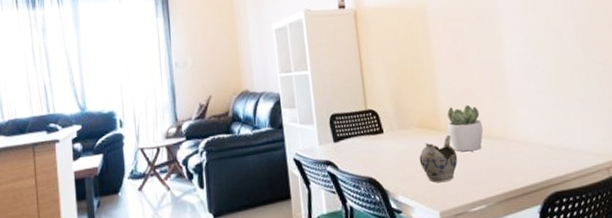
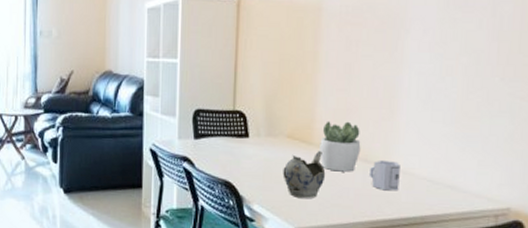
cup: none [494,134,523,162] -> present [370,159,400,191]

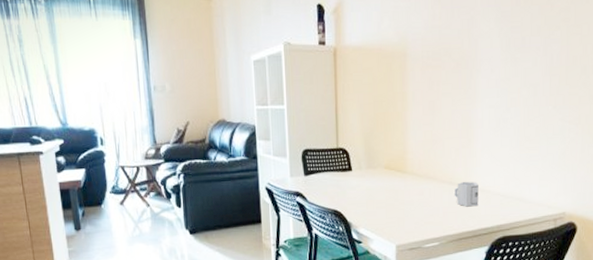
teapot: present [283,151,326,199] -> none [383,178,419,220]
succulent plant: present [319,121,361,172] -> none [412,151,446,194]

